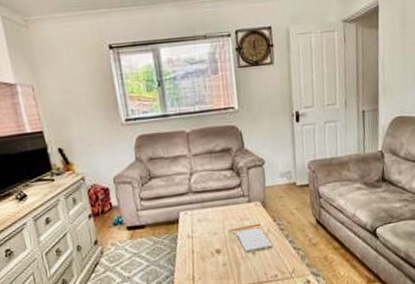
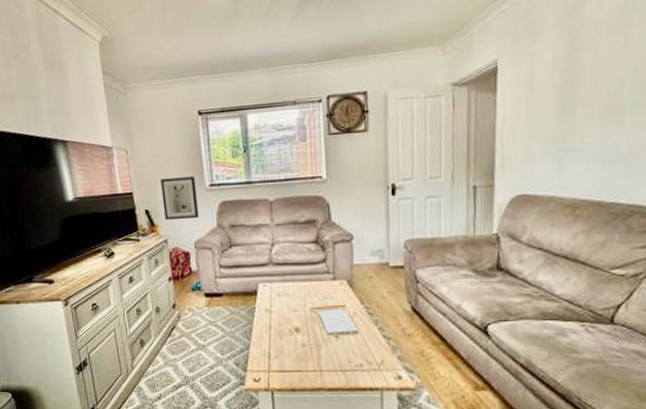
wall art: none [73,112,117,158] -> present [161,176,200,221]

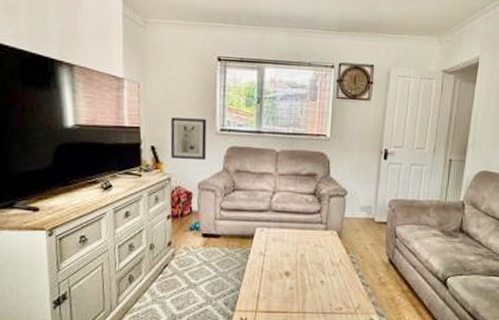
notepad: present [310,304,358,335] -> none [301,252,341,280]

